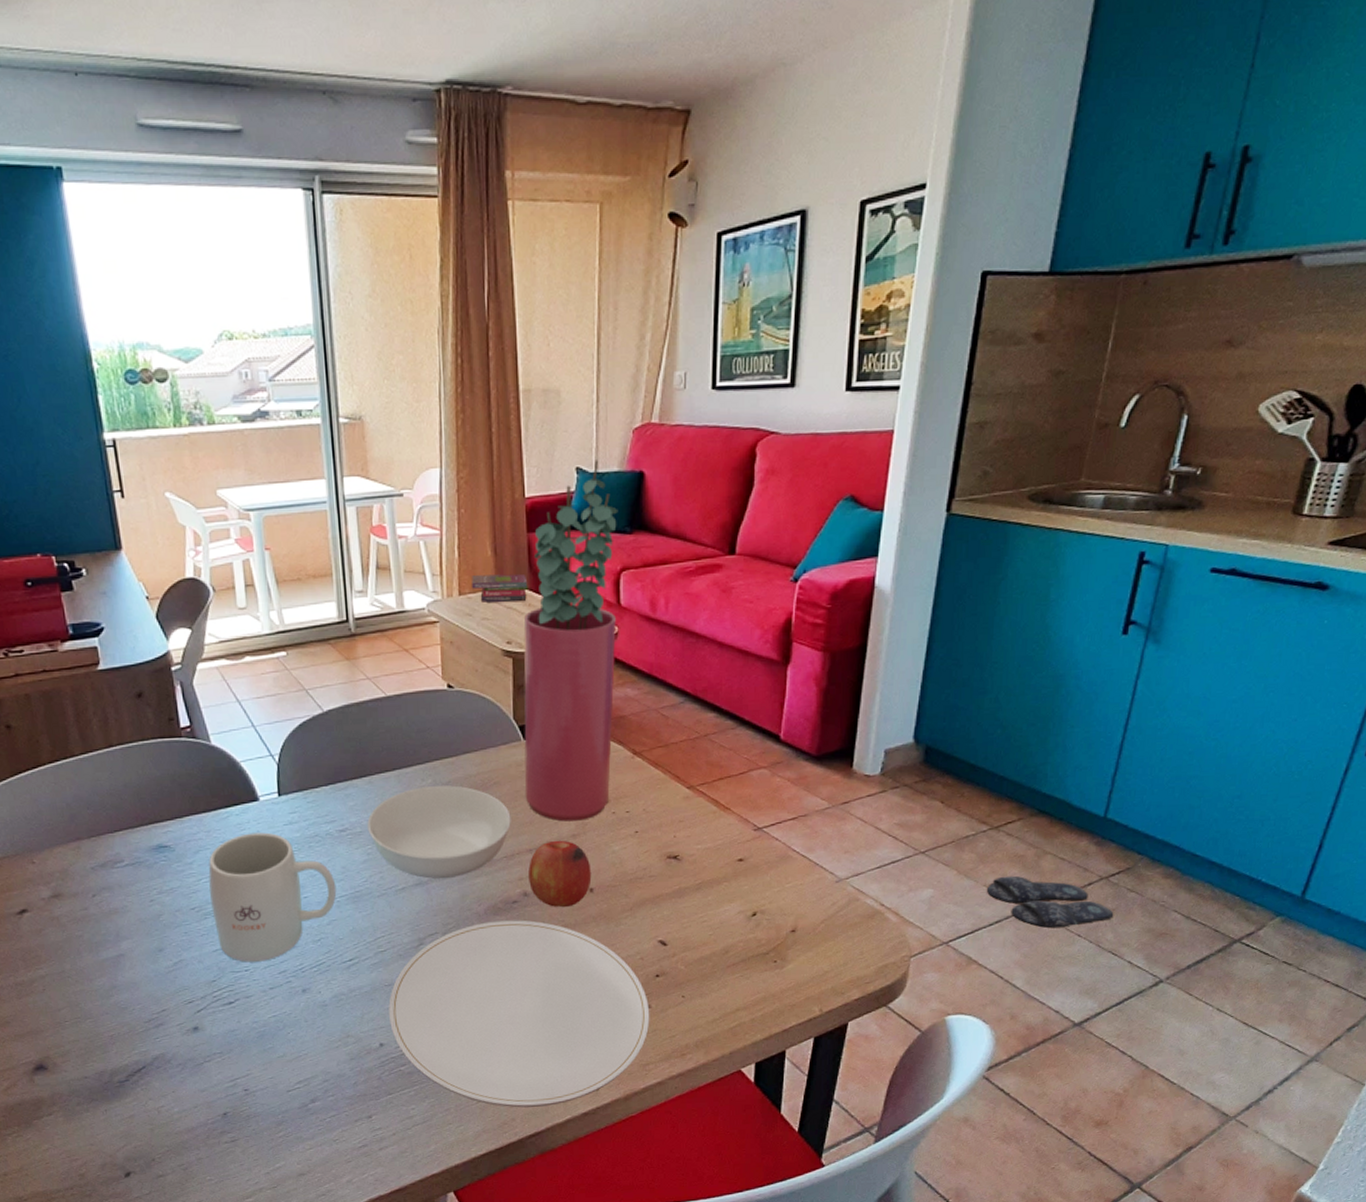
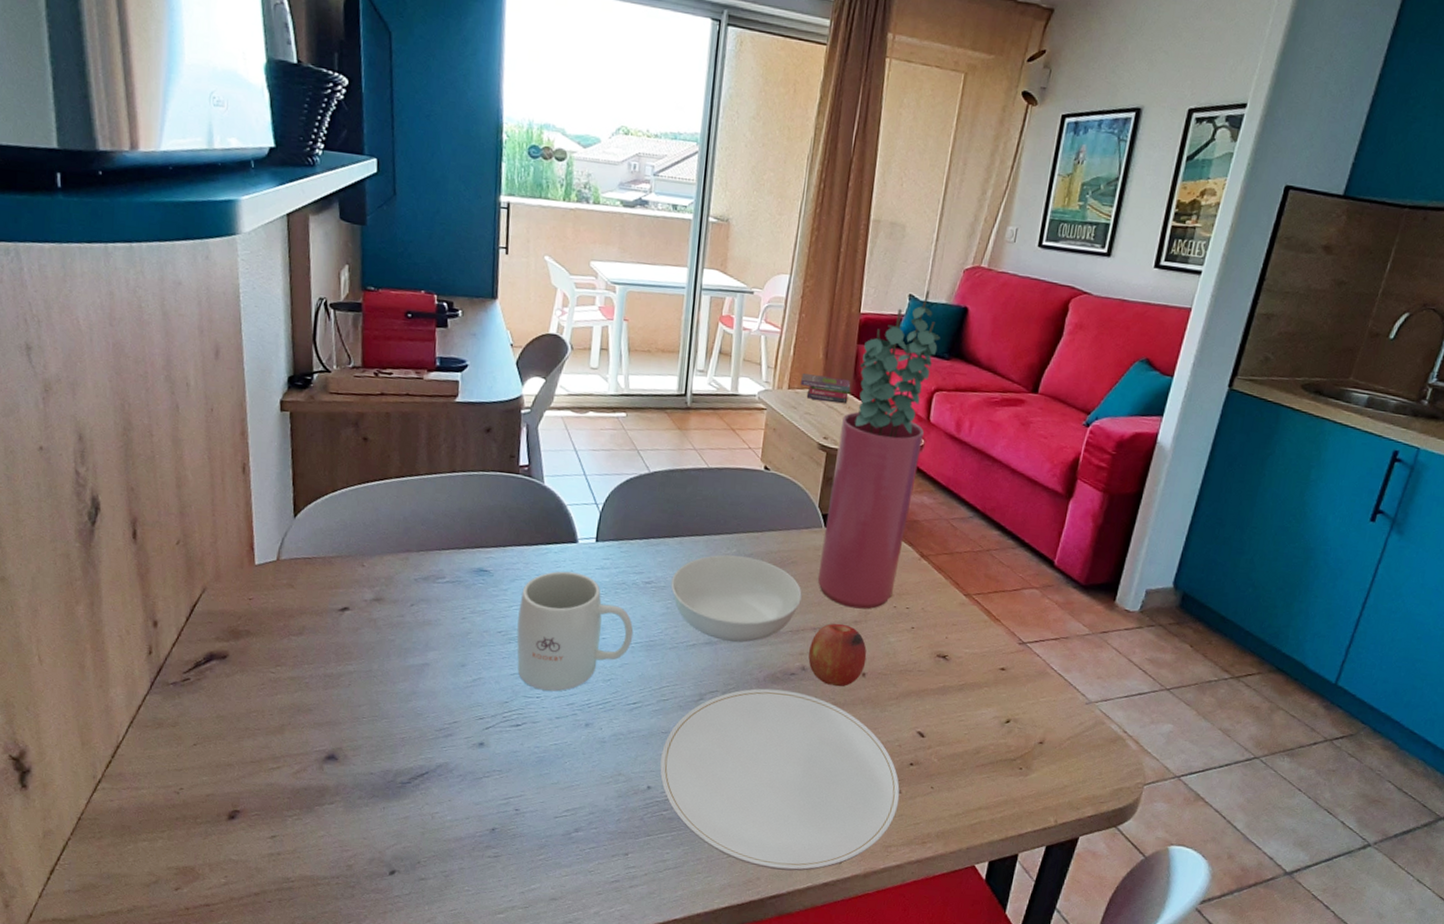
slippers: present [986,875,1114,929] -> none [1220,723,1334,780]

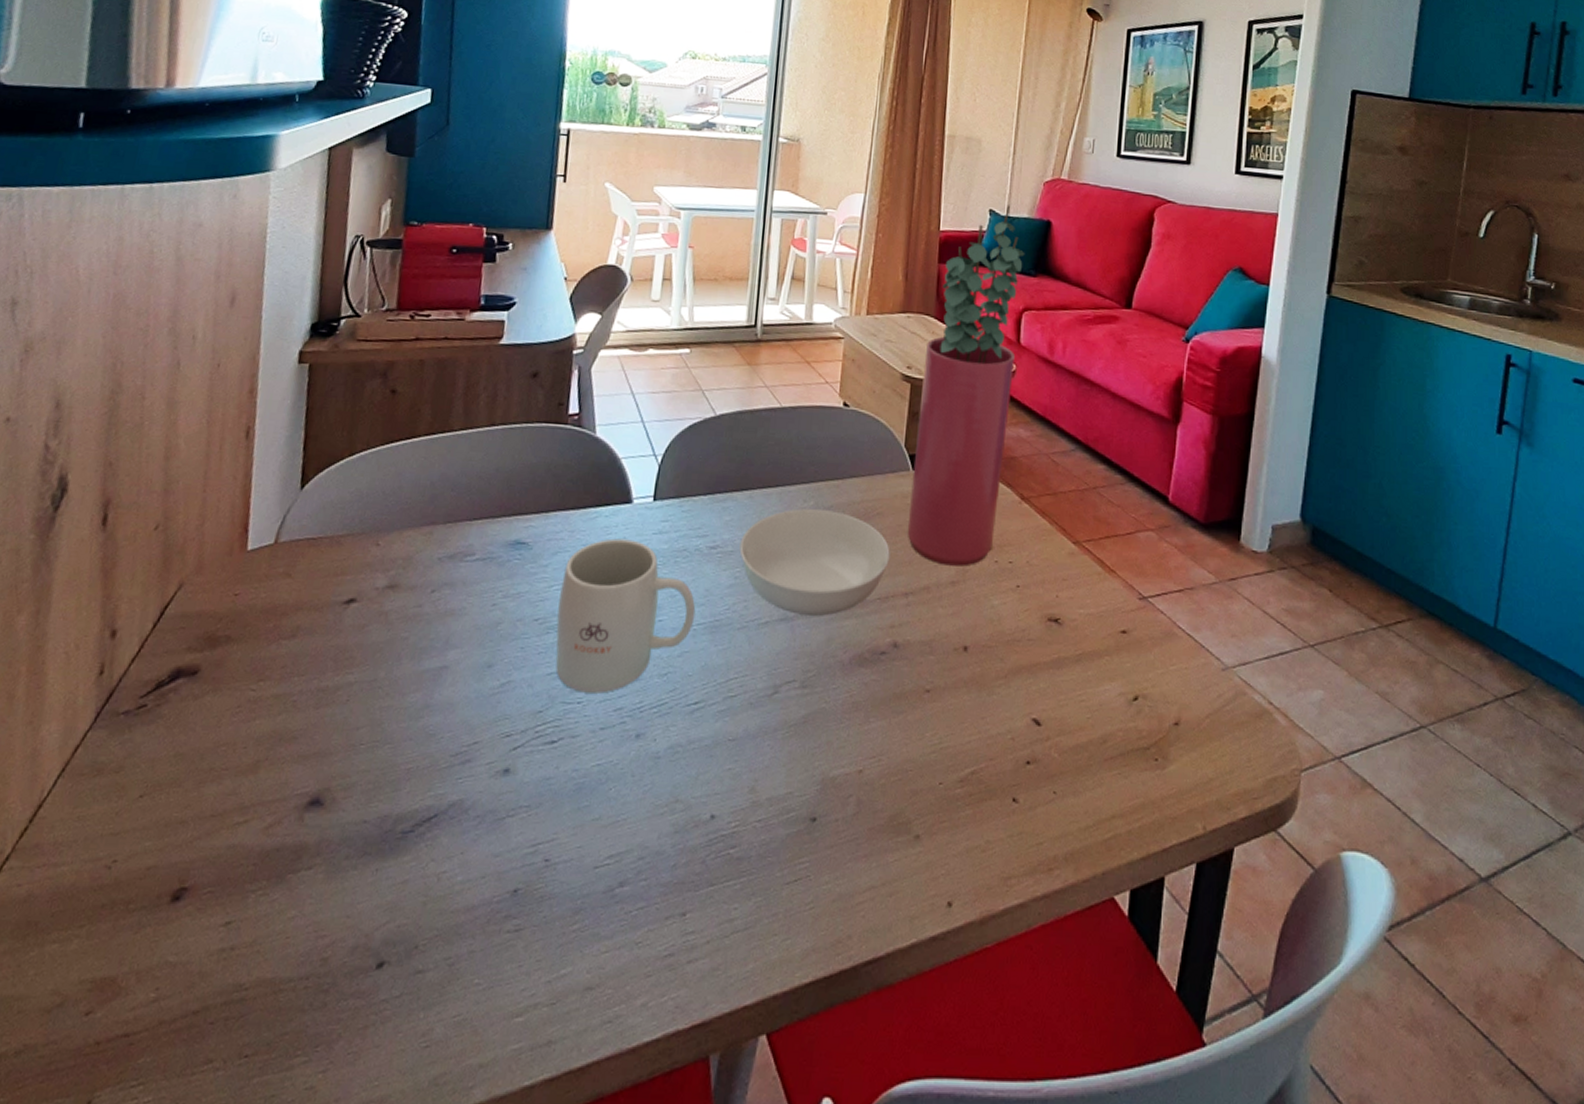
plate: present [660,688,900,871] -> none [726,673,1017,923]
books: present [801,373,851,404] -> none [880,297,934,329]
fruit: present [808,623,867,687] -> none [900,585,968,667]

